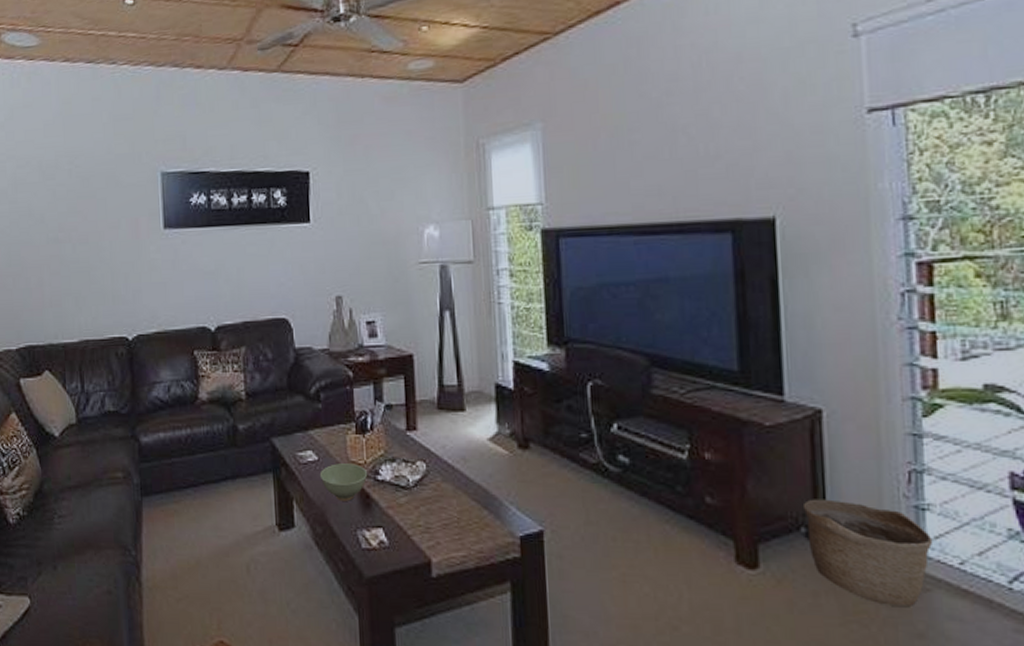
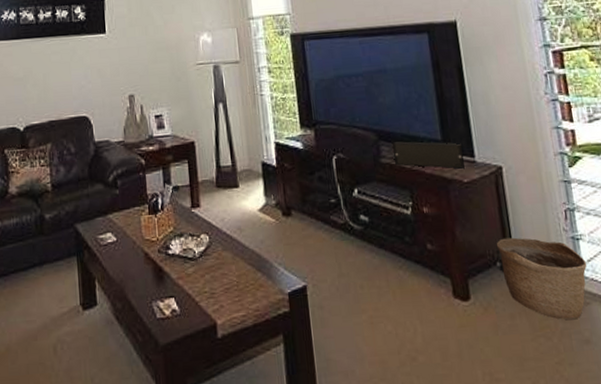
bowl: present [319,464,368,501] -> none [118,241,160,277]
speaker: none [670,370,768,408] -> present [393,141,465,169]

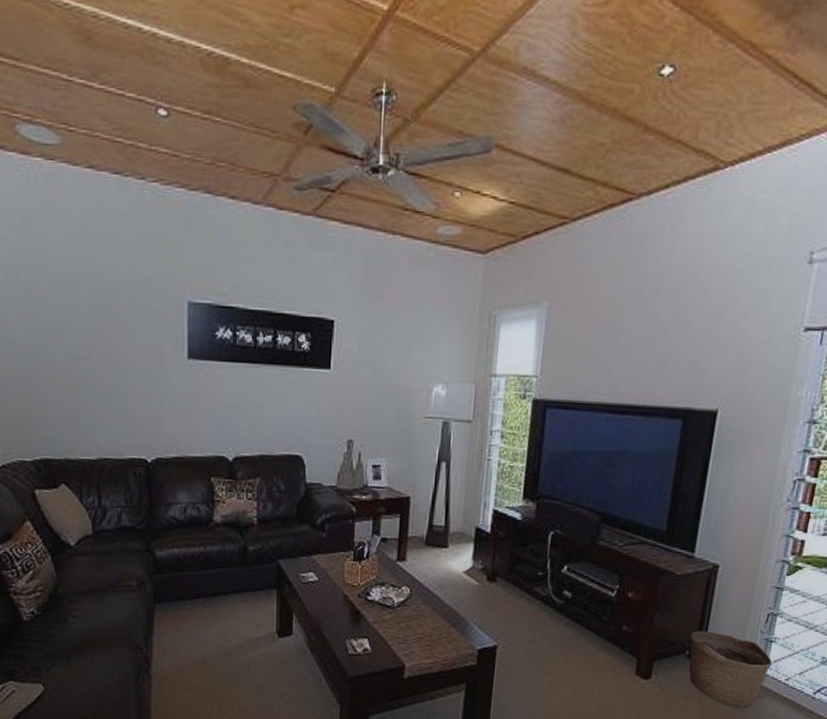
speaker: present [393,141,465,169] -> none [612,526,685,562]

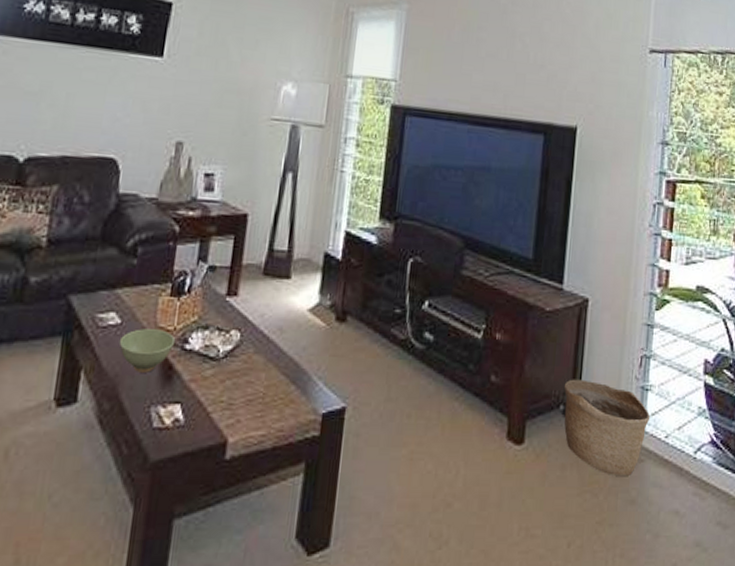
bowl: none [318,584,360,616] -> present [119,329,176,373]

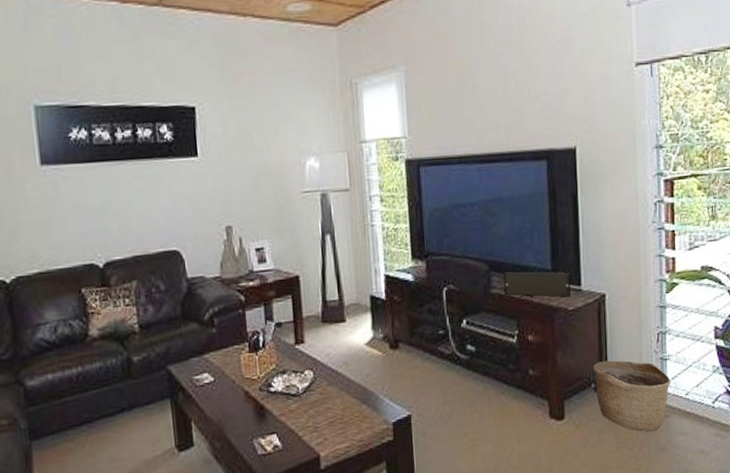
bowl: present [119,329,176,373] -> none [216,380,262,416]
speaker: none [477,253,552,295] -> present [504,271,571,297]

